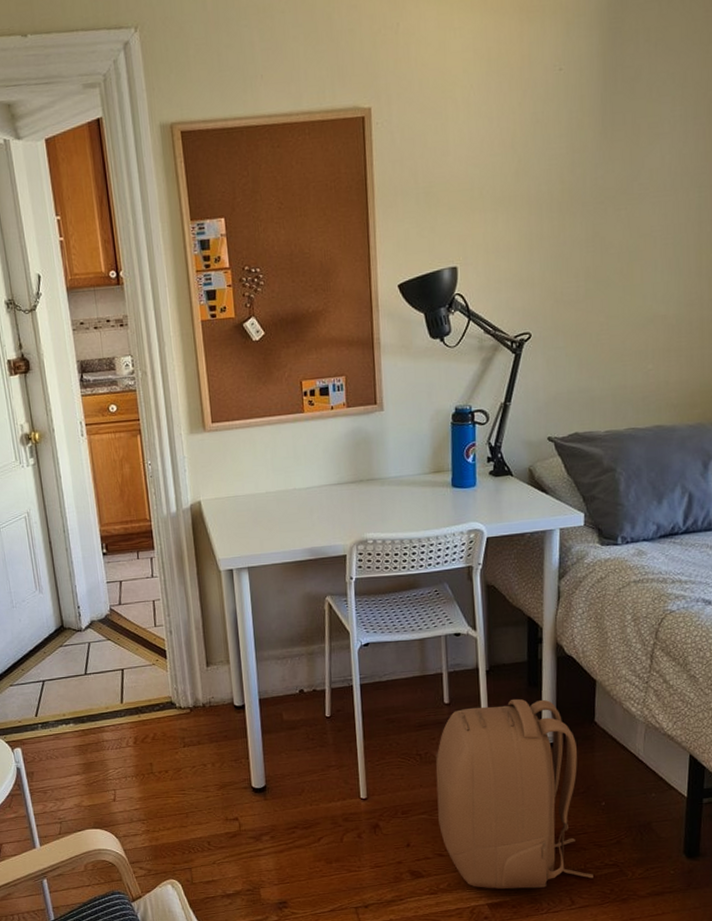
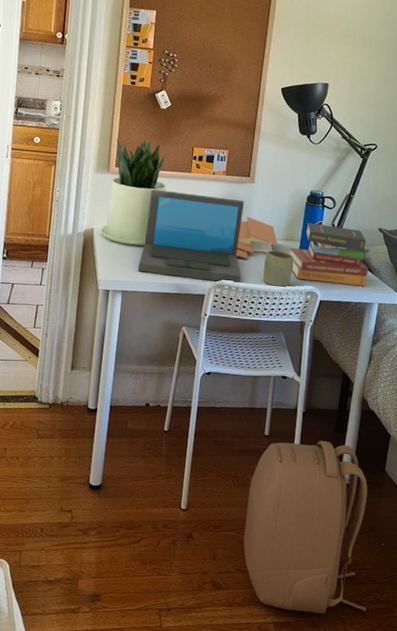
planter: none [207,381,278,513] -> present [99,138,168,246]
laptop: none [259,435,387,542] -> present [138,188,244,285]
papers: none [374,452,425,505] -> present [235,216,278,260]
mug: none [411,487,448,530] -> present [262,250,294,287]
books: none [440,444,542,518] -> present [289,223,370,286]

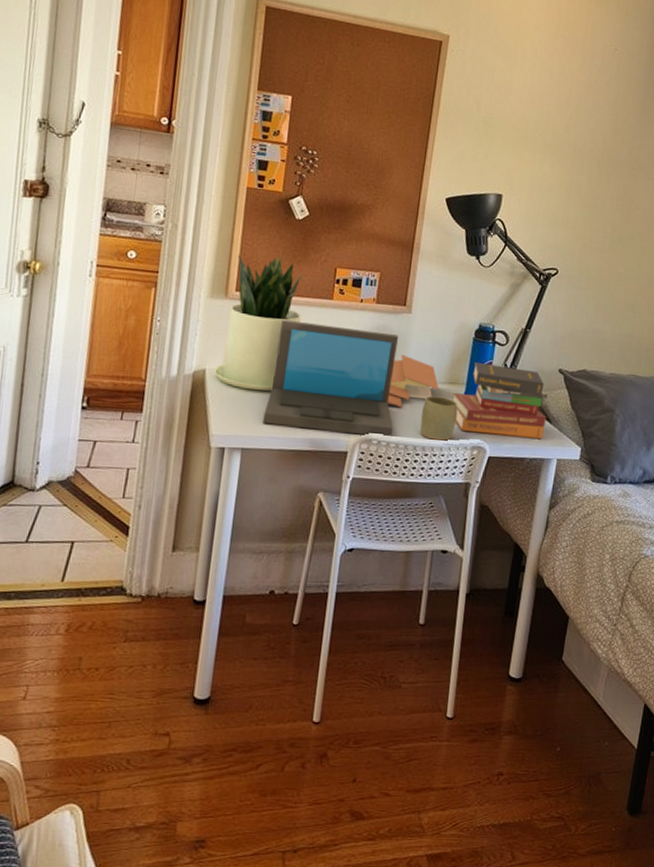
backpack: present [243,440,368,614] -> none [390,627,542,839]

